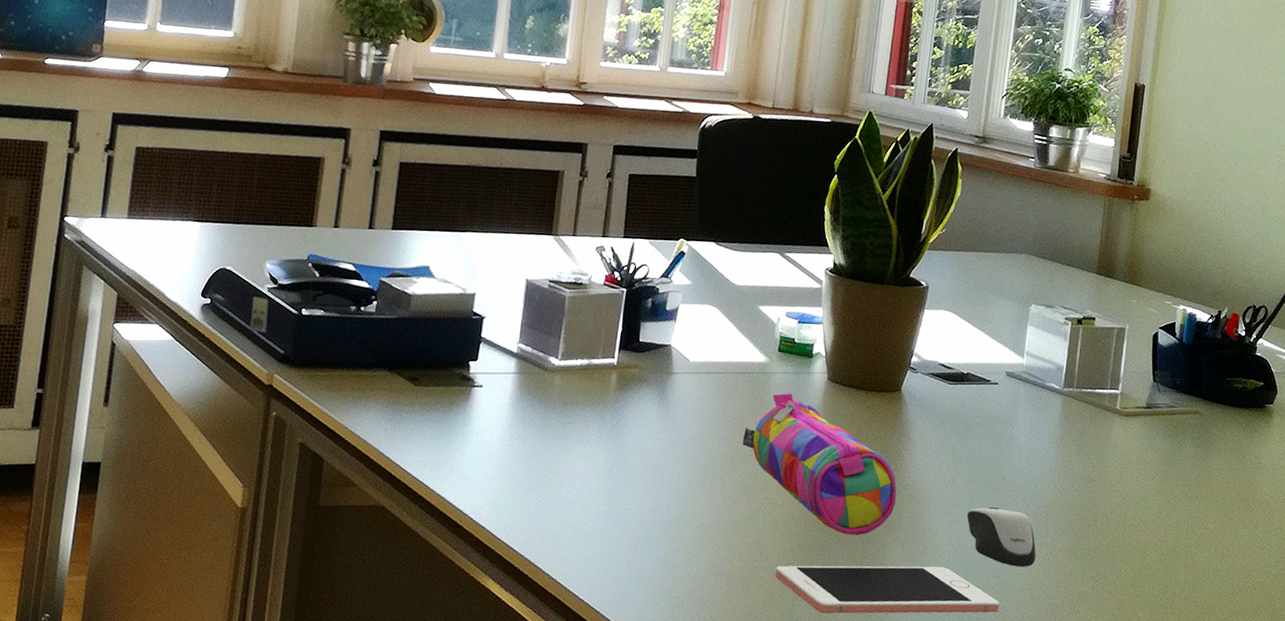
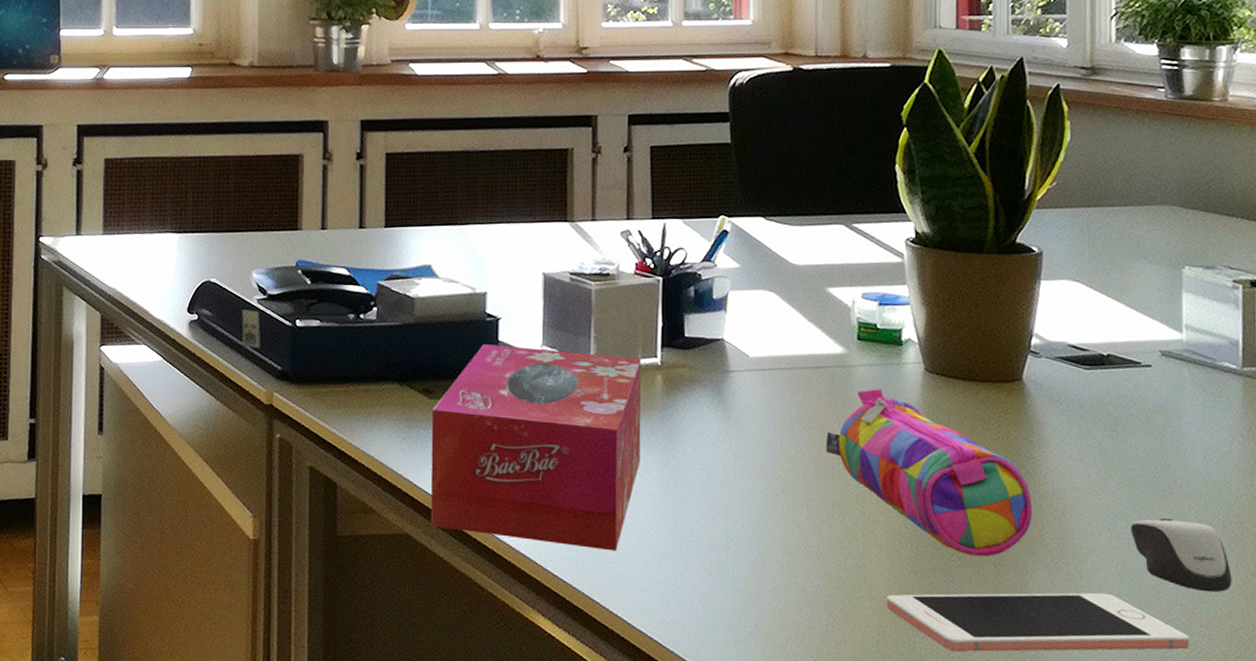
tissue box: none [404,339,601,525] -> present [430,344,642,551]

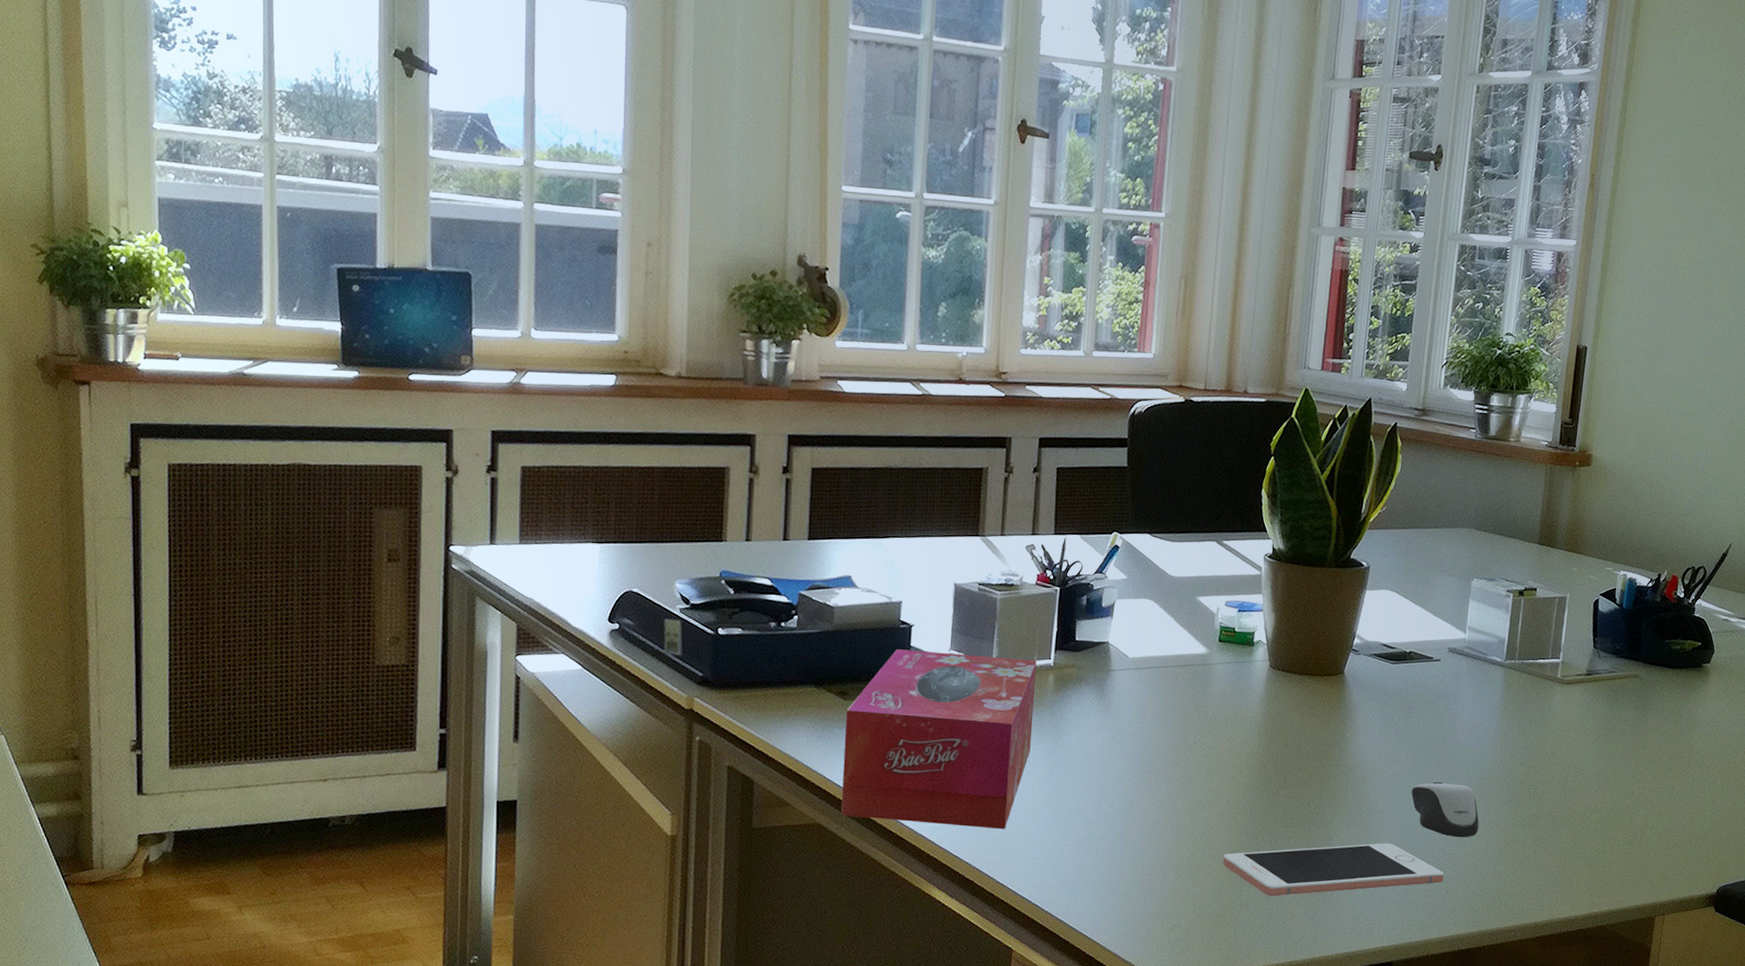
pencil case: present [825,389,1032,557] -> none [1185,683,1341,819]

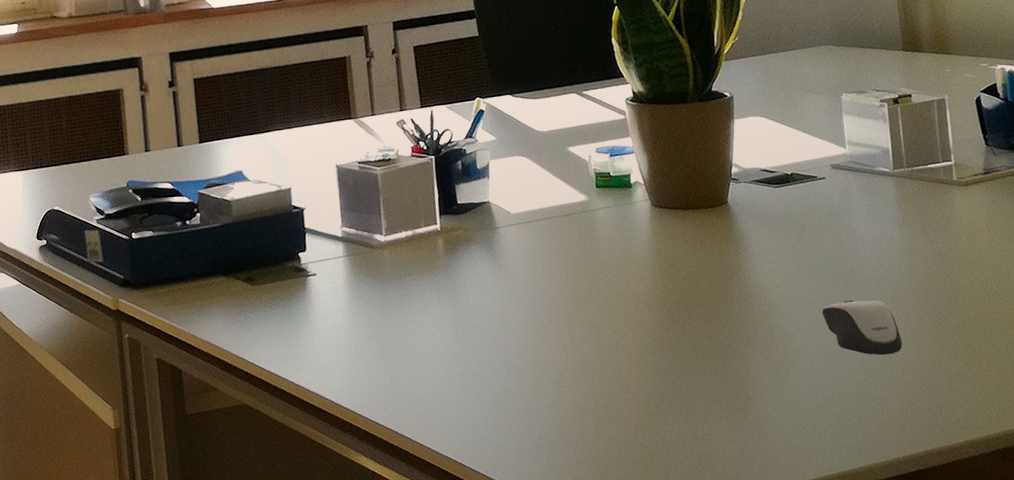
tissue box: present [840,649,1037,830] -> none [256,227,432,395]
cell phone: present [1222,843,1444,897] -> none [640,368,876,435]

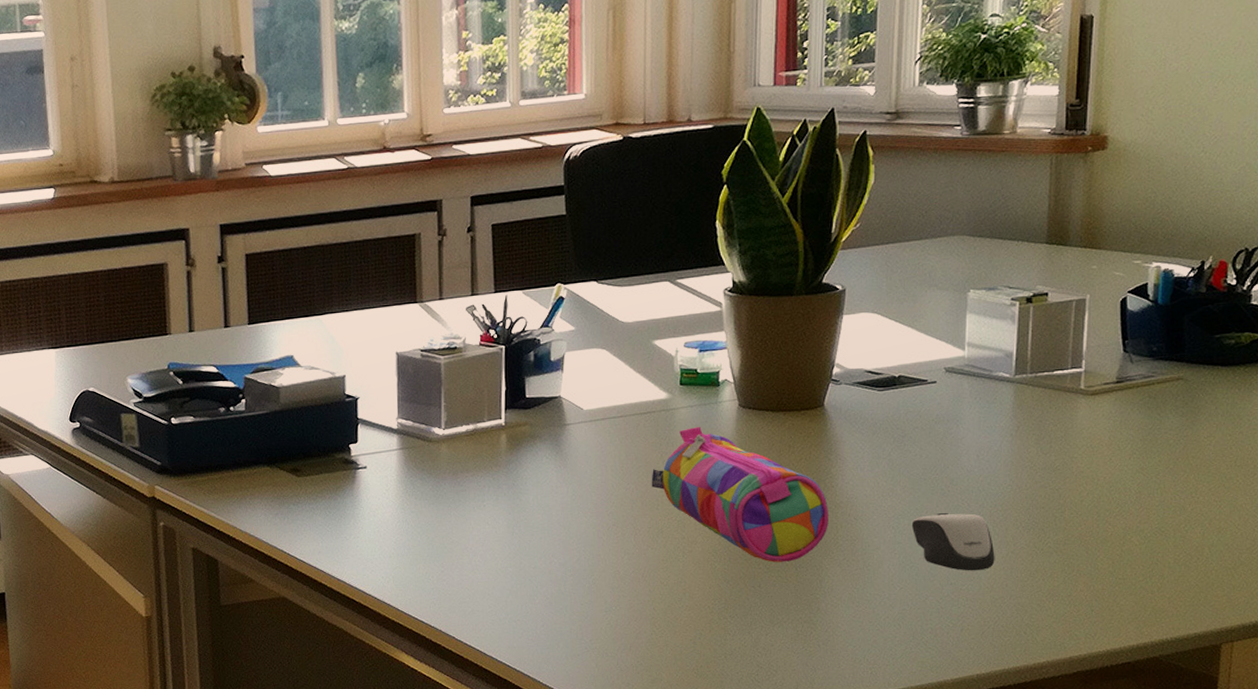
pencil case: none [579,226,747,353] -> present [651,427,828,562]

